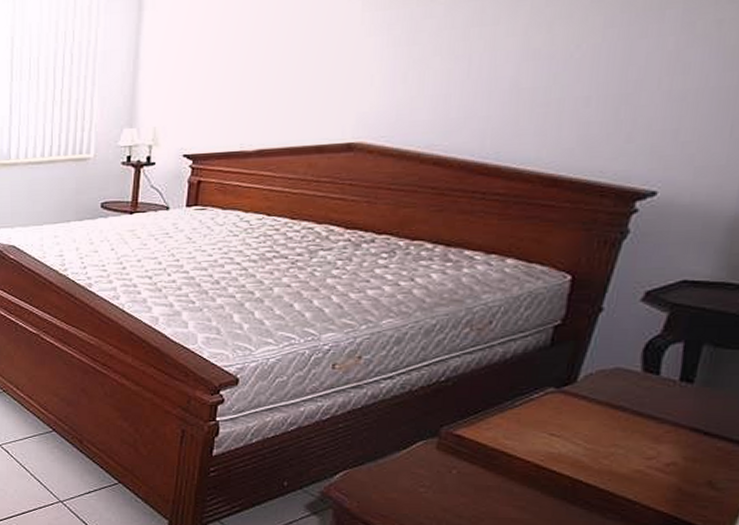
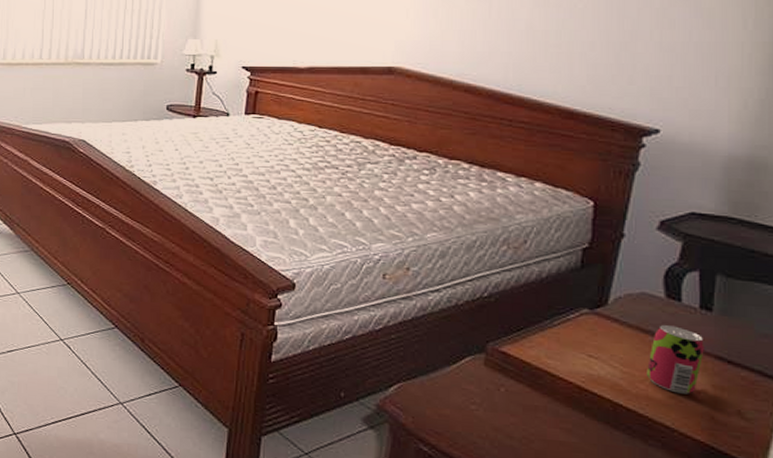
beverage can: none [612,400,680,467] -> present [647,325,704,394]

